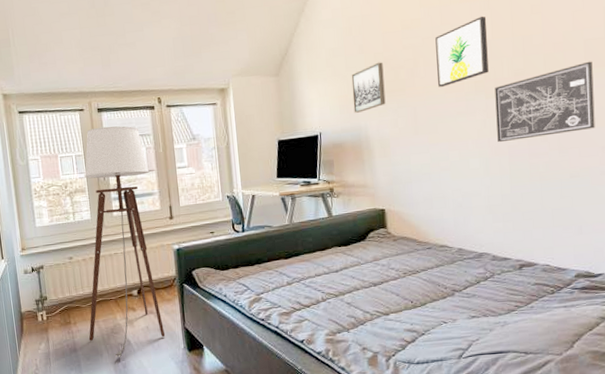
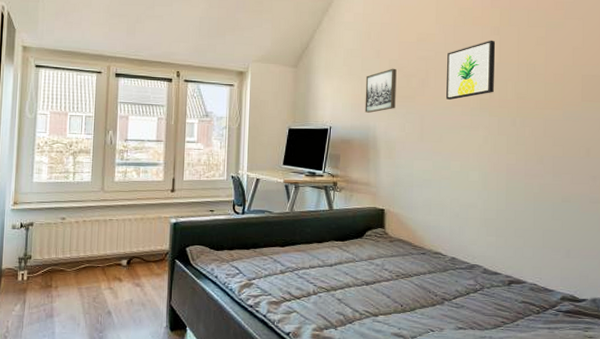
floor lamp: present [85,125,166,357] -> none [68,91,158,329]
wall art: present [495,61,595,143] -> none [497,95,588,160]

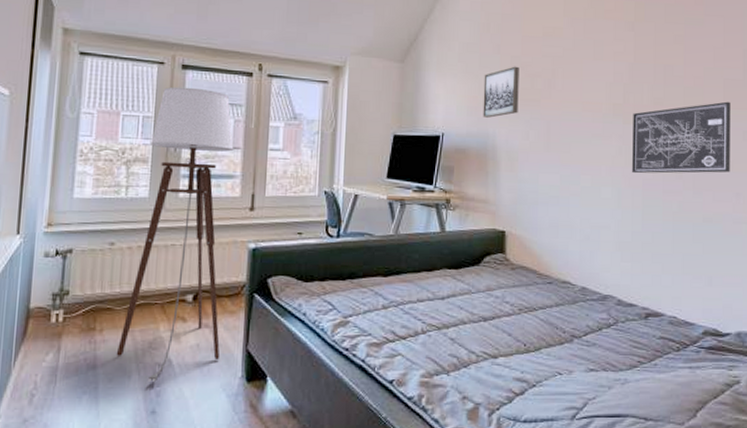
floor lamp: none [68,91,158,329] -> present [116,86,234,382]
wall art: present [445,40,496,100] -> none [574,36,630,104]
wall art: none [497,95,588,160] -> present [632,101,731,174]

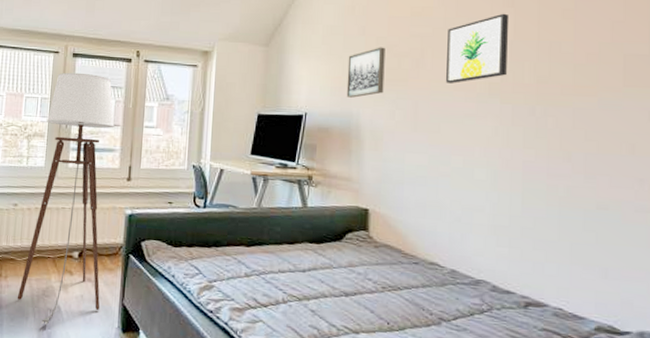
wall art: none [574,36,630,104] -> present [445,13,509,84]
wall art: present [632,101,731,174] -> none [511,79,633,157]

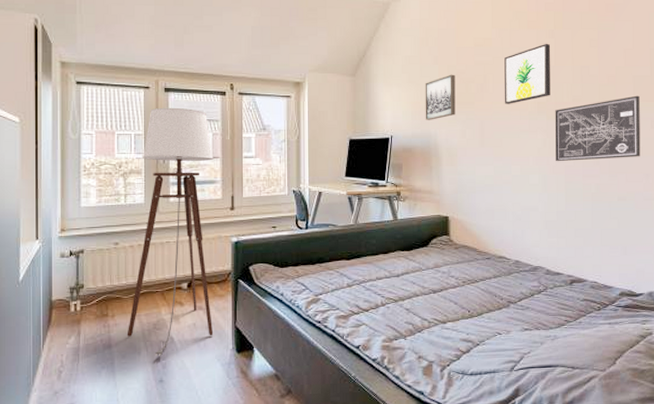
wall art: none [511,79,633,157] -> present [555,95,641,162]

